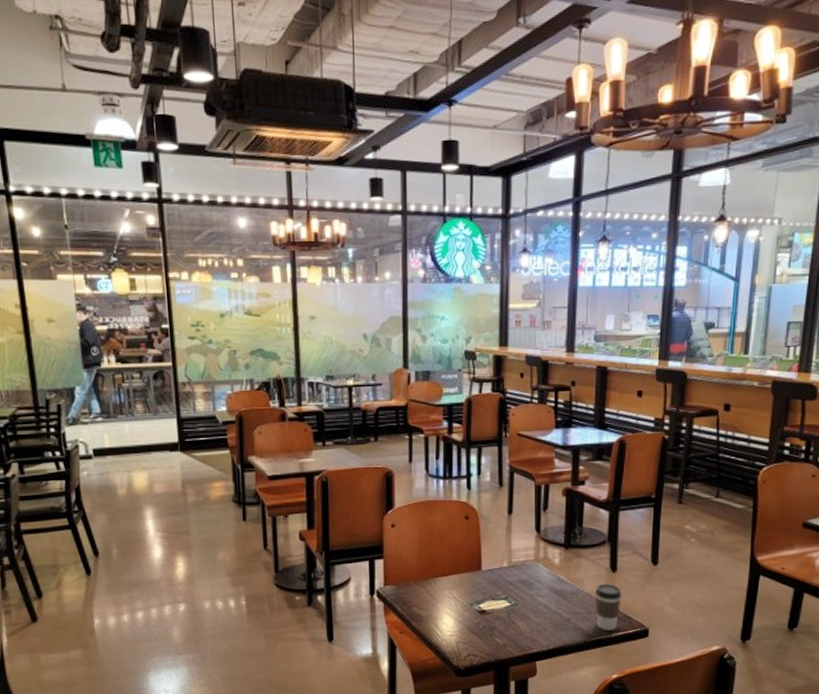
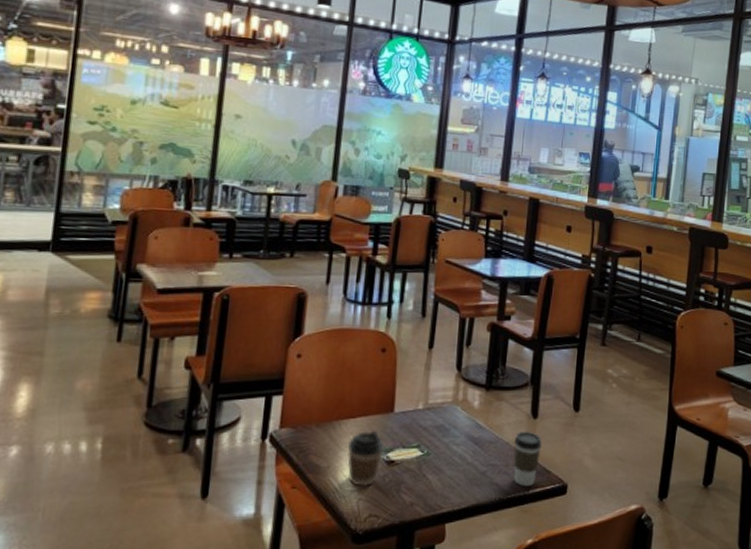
coffee cup: none [443,585,476,632] -> present [347,430,384,486]

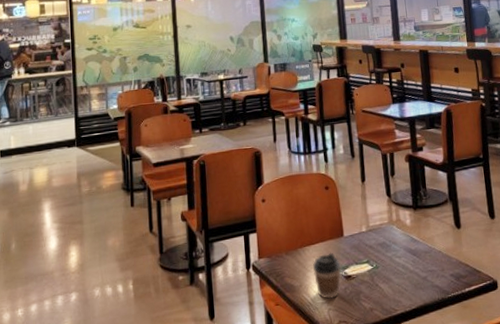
coffee cup: present [513,431,542,486] -> none [445,239,470,286]

